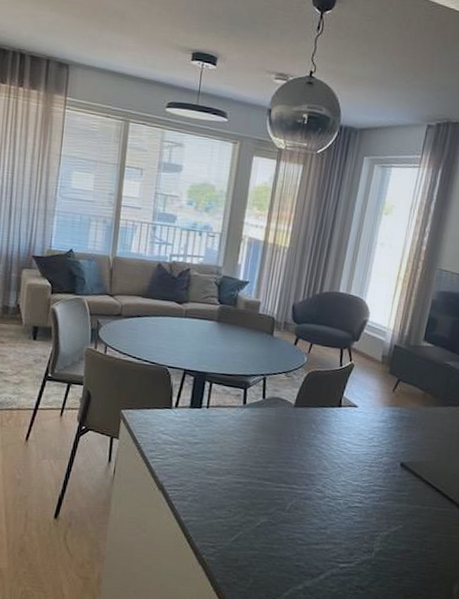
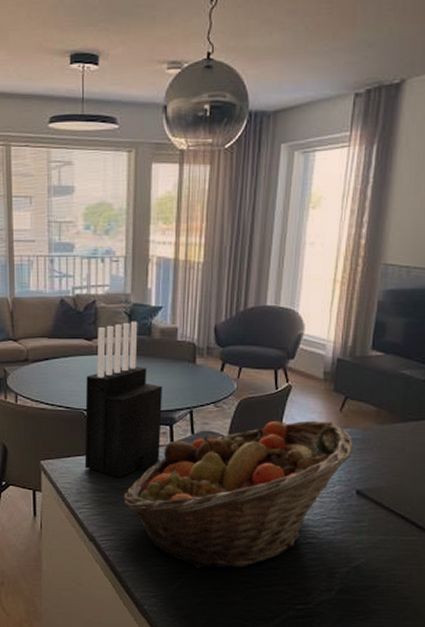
knife block: none [162,291,241,433] -> present [84,321,162,478]
fruit basket: none [194,394,402,525] -> present [123,420,354,569]

